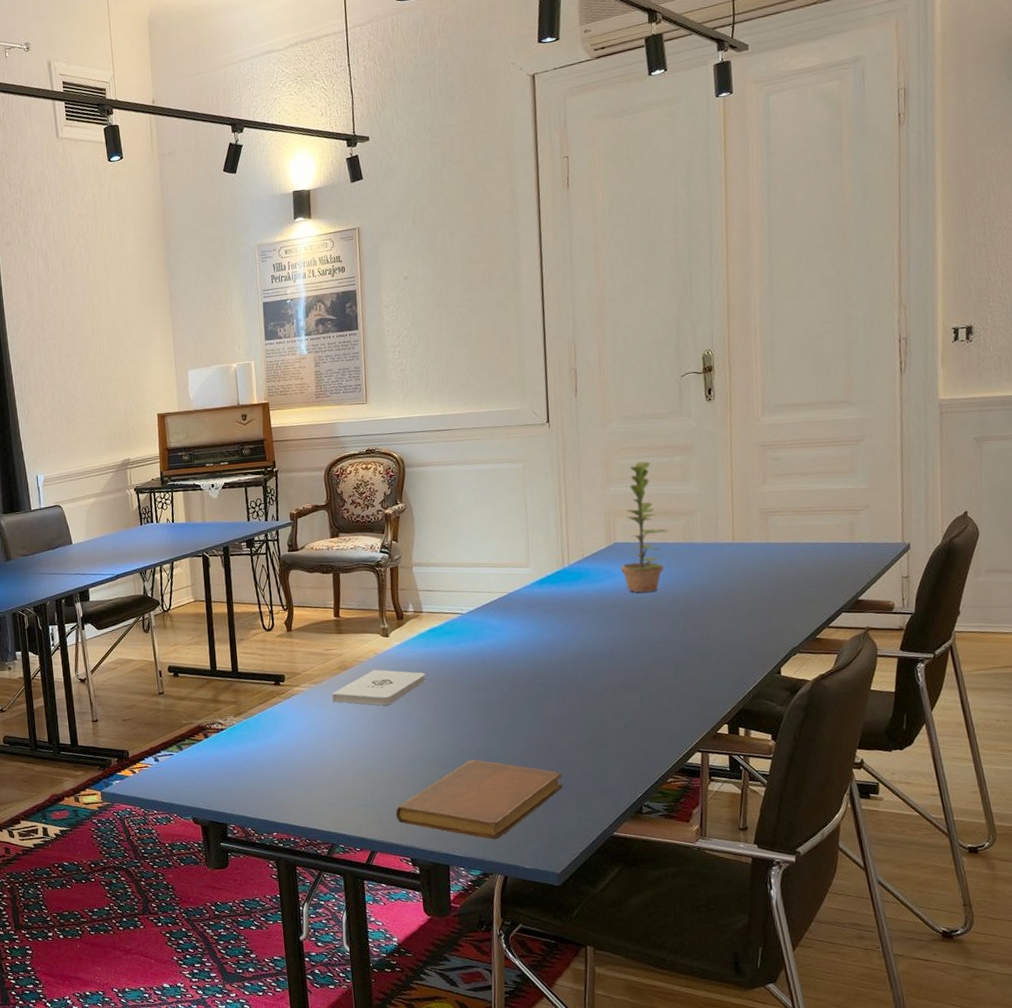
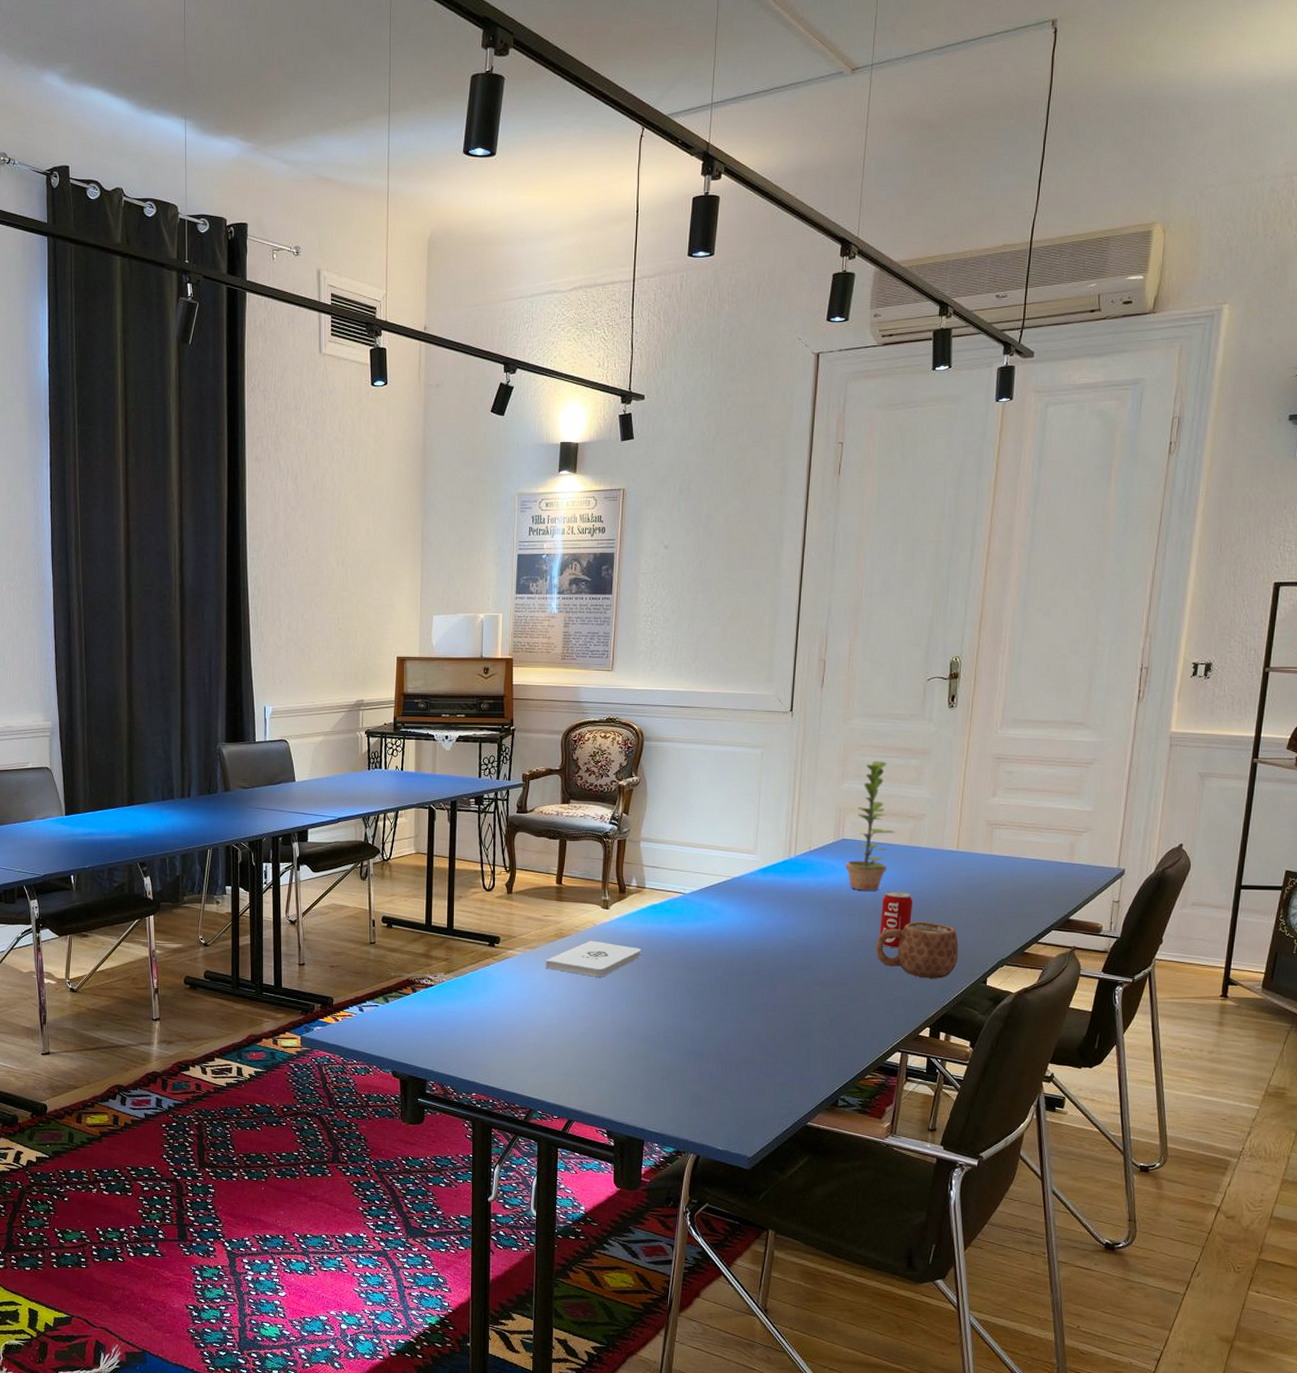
notebook: present [395,759,563,840] -> none [596,1038,764,1119]
mug: none [661,617,748,675] -> present [876,921,958,979]
beverage can: none [662,589,695,648] -> present [880,891,912,949]

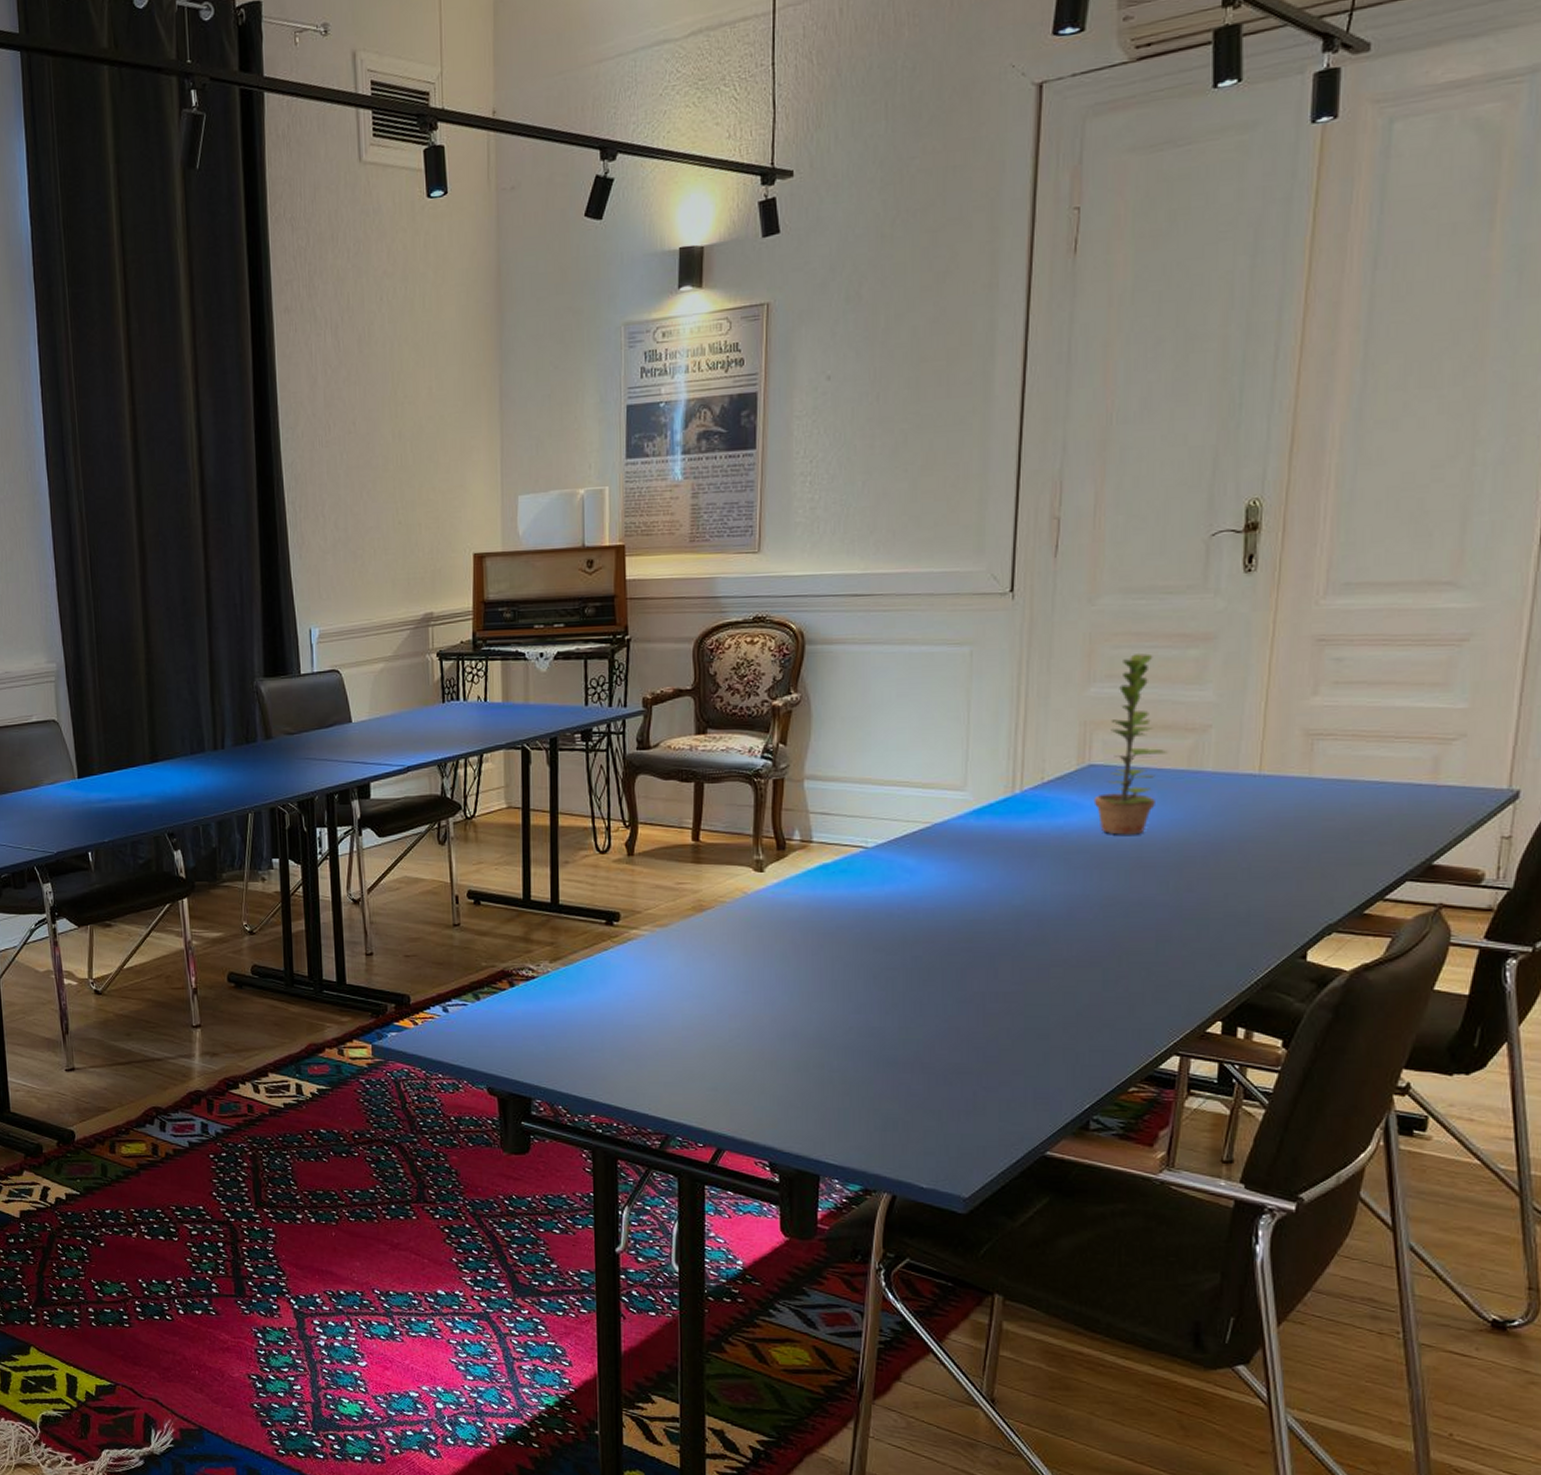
notepad: present [545,940,642,977] -> none [680,914,810,962]
mug: present [876,921,958,979] -> none [1141,874,1263,953]
beverage can: present [880,891,912,949] -> none [1146,834,1194,913]

